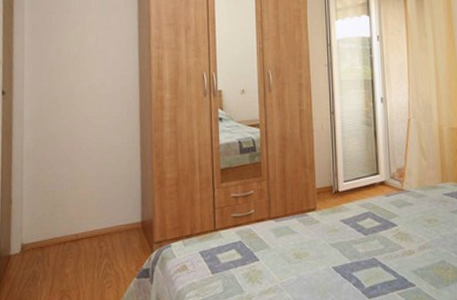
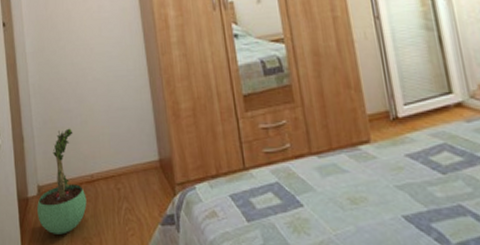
potted plant: none [18,192,69,288] -> present [37,128,87,235]

